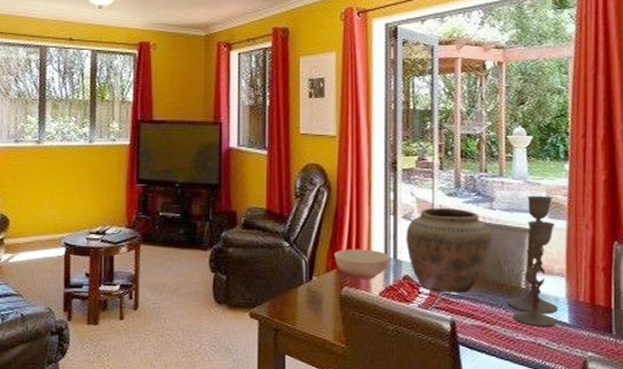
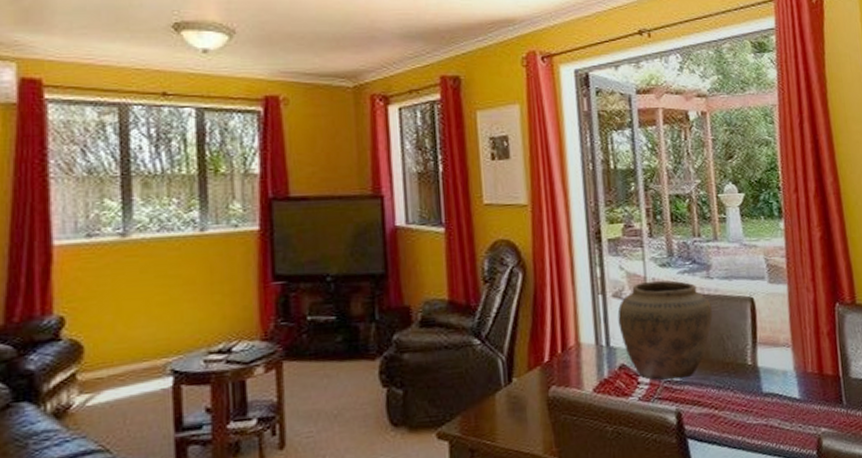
bowl: present [334,249,390,279] -> none [536,338,602,376]
candlestick: present [507,195,558,326] -> none [734,258,788,407]

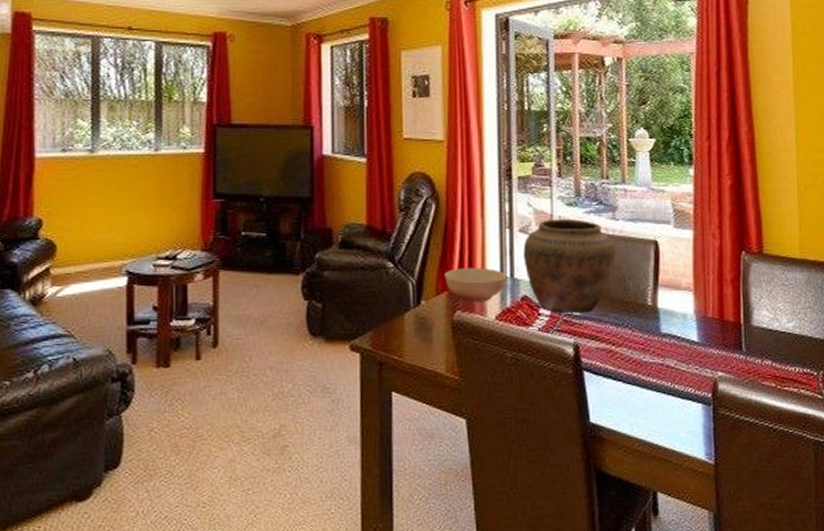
bowl: none [536,338,602,376] -> present [445,267,507,302]

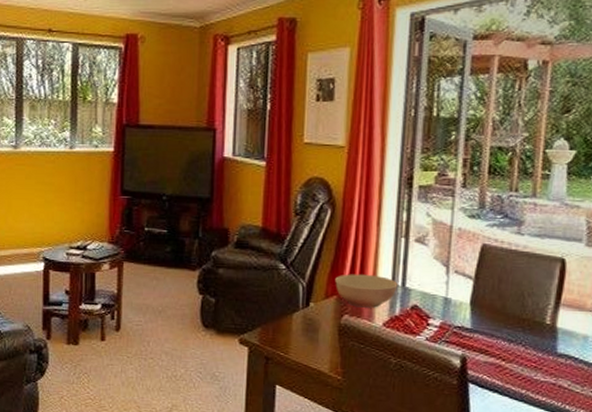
vase: present [523,219,616,314] -> none [417,231,517,327]

